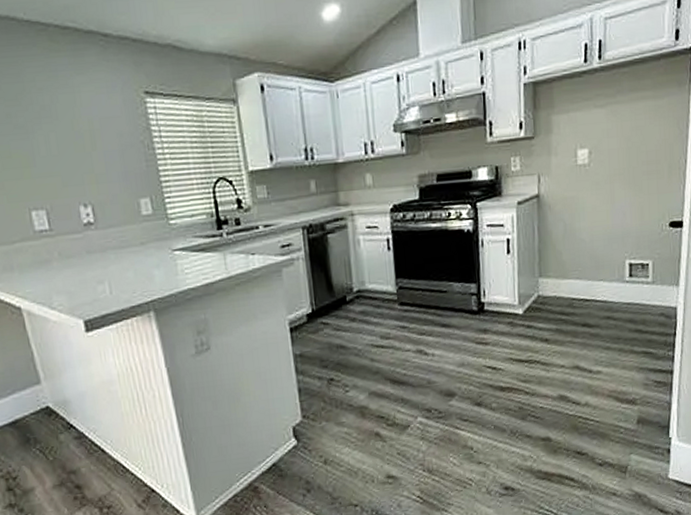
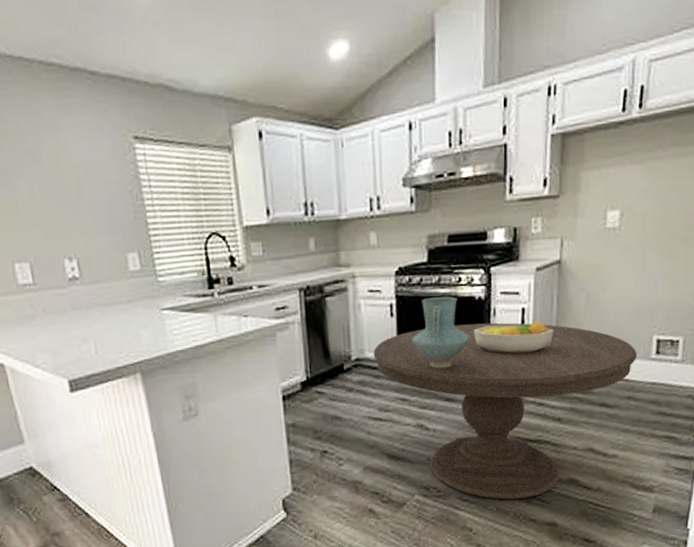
dining table: none [373,252,613,418] -> present [373,322,638,500]
ceramic pitcher: none [408,230,461,297] -> present [412,296,469,369]
fruit bowl: none [464,250,537,281] -> present [473,321,554,354]

